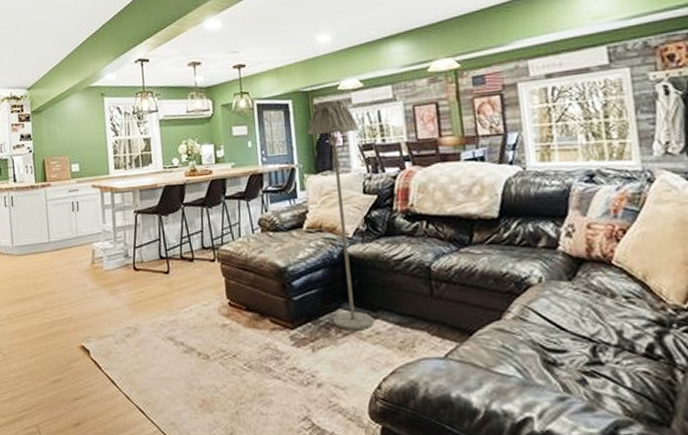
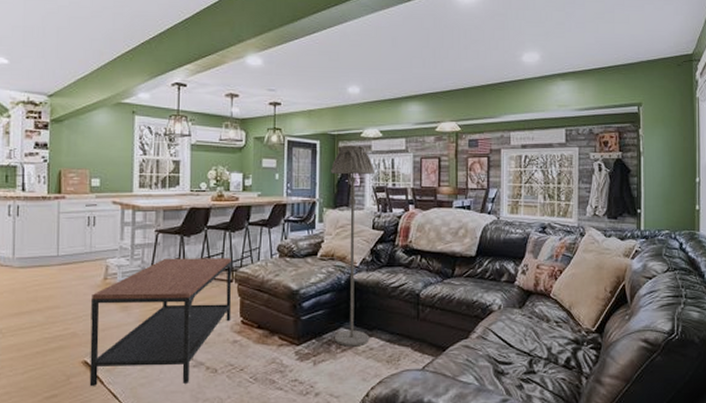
coffee table: none [82,236,218,372] -> present [89,258,232,387]

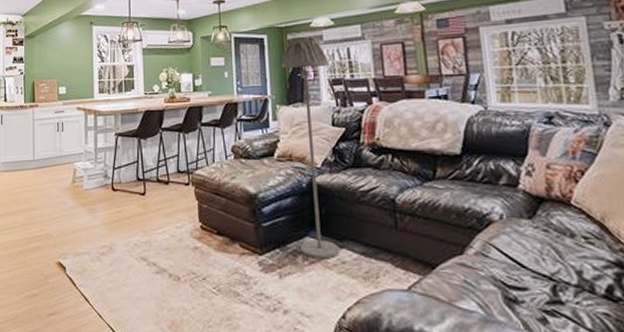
coffee table: present [89,258,232,387] -> none [63,160,191,291]

